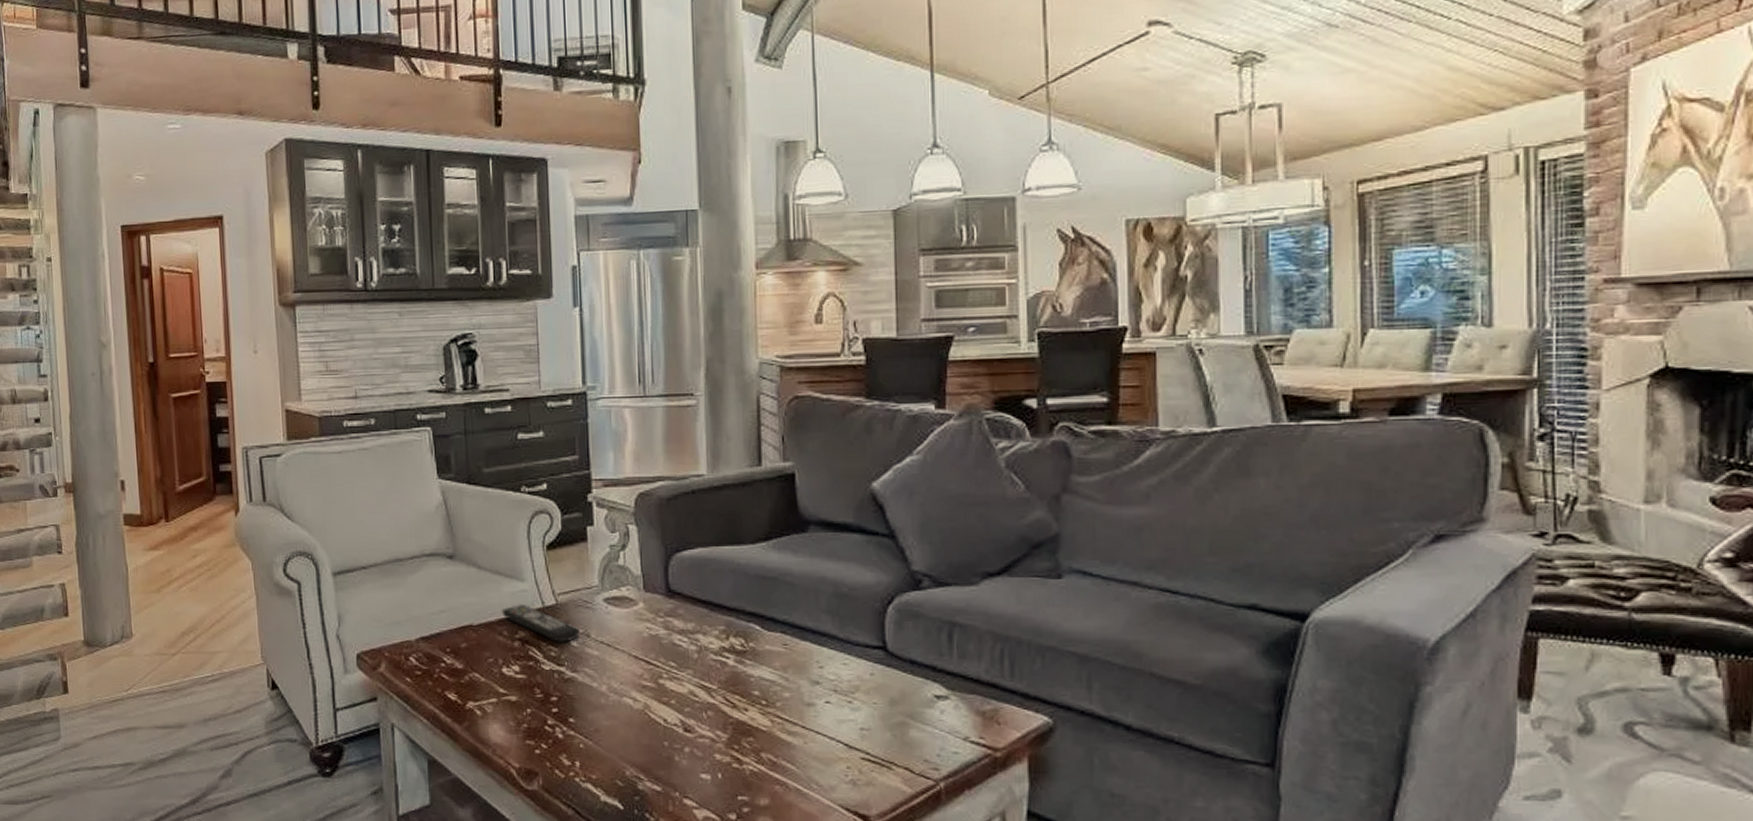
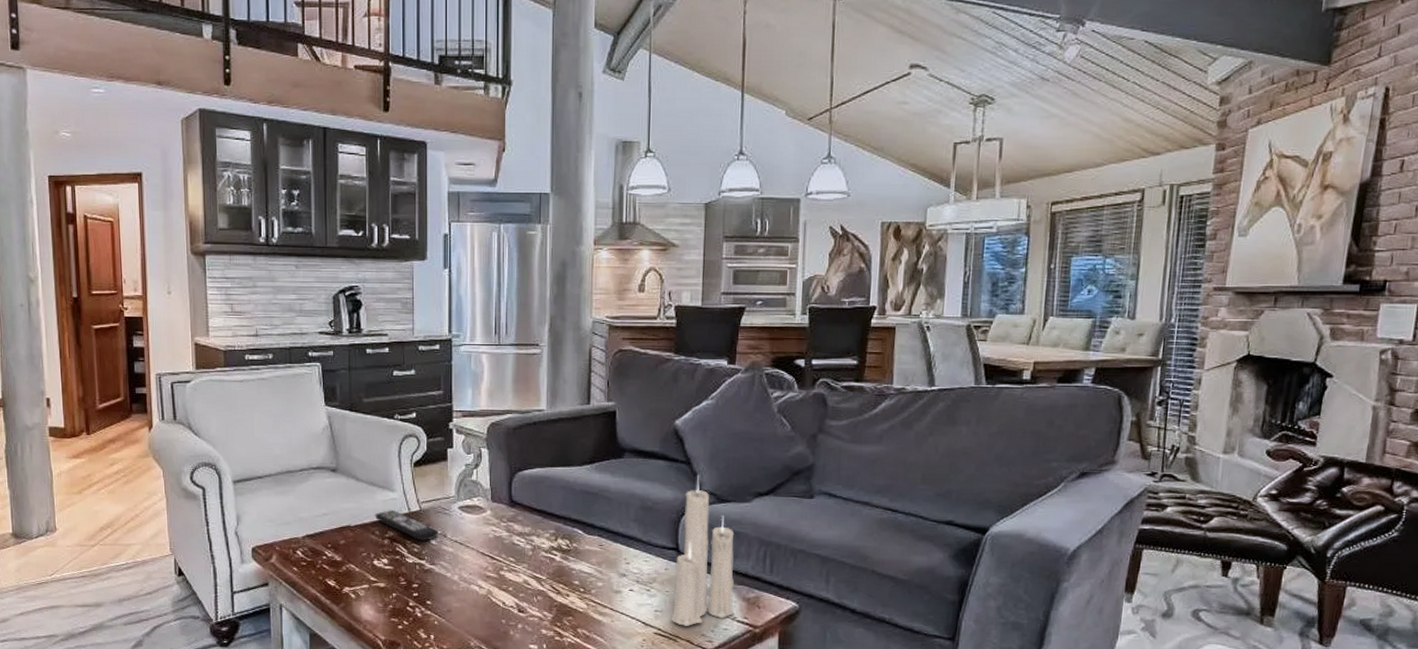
candle: none [882,551,966,749] -> present [671,475,735,626]

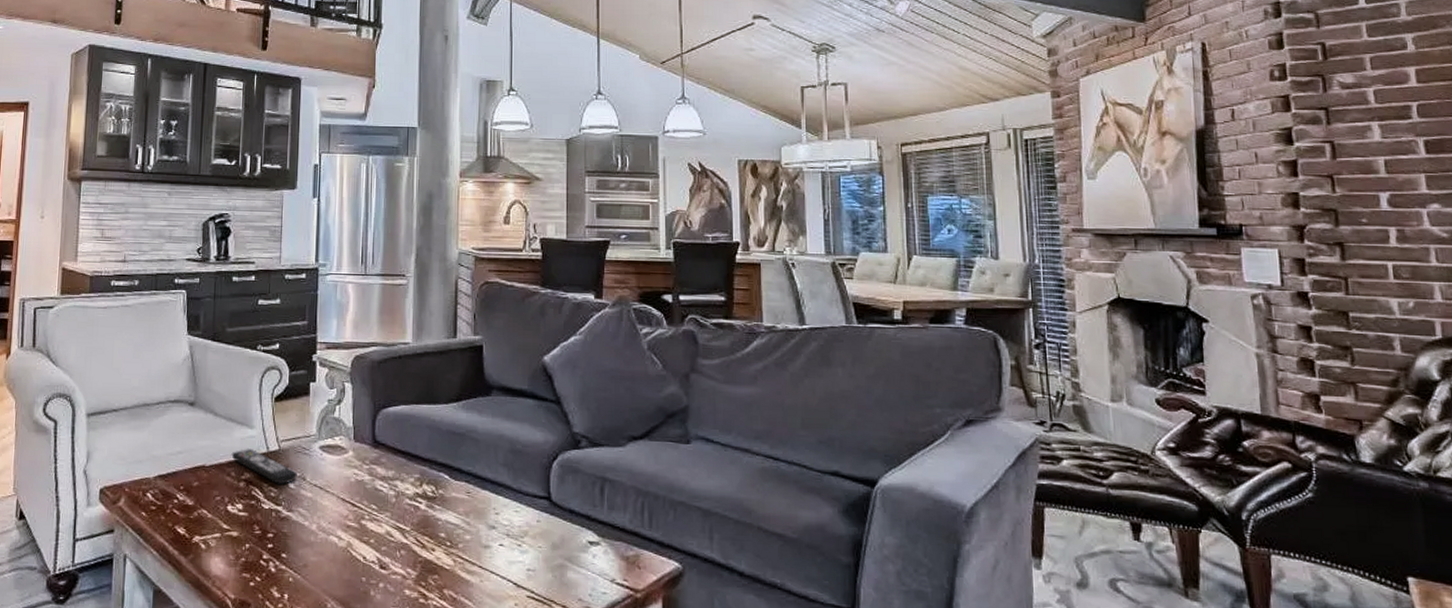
candle: present [671,475,735,626] -> none [545,415,613,589]

